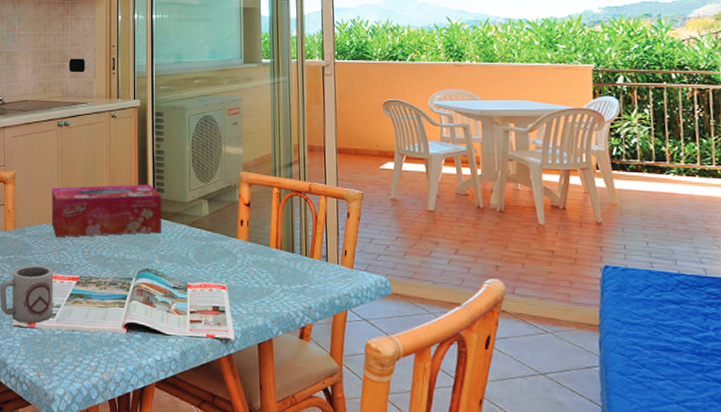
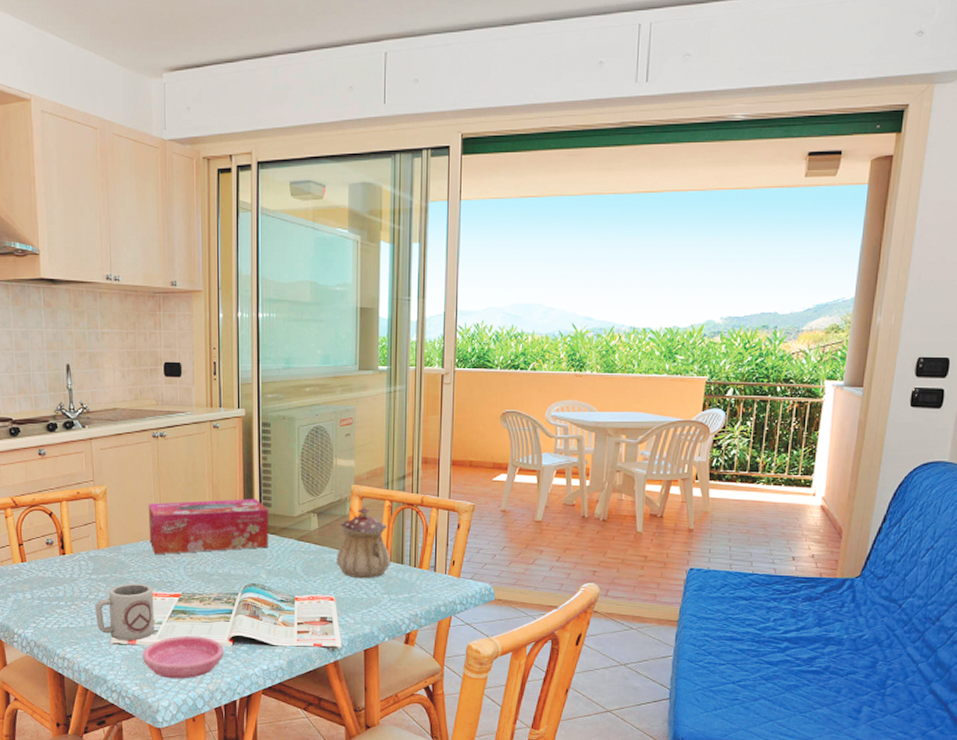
saucer: none [41,320,118,367] -> present [143,636,224,679]
teapot: none [227,194,282,267] -> present [336,507,391,579]

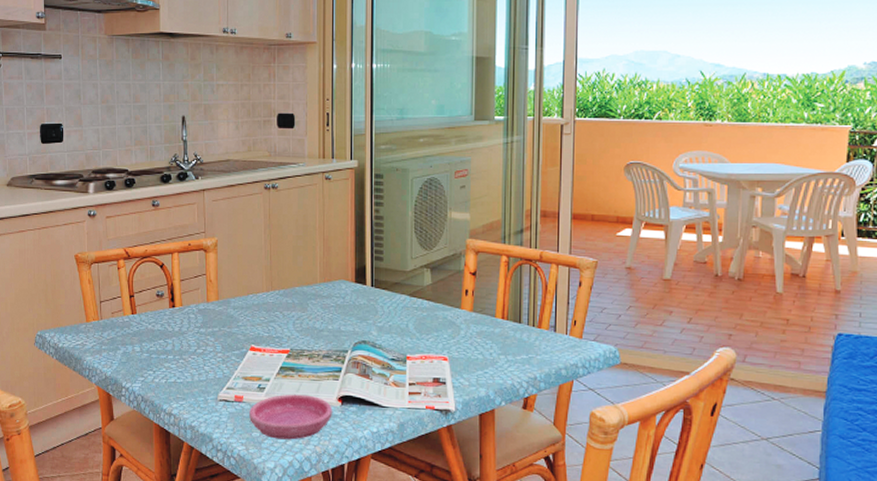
cup: present [95,583,155,641] -> none [203,338,262,398]
tissue box: present [148,499,268,555] -> none [258,252,380,309]
teapot: present [336,507,391,579] -> none [450,262,508,338]

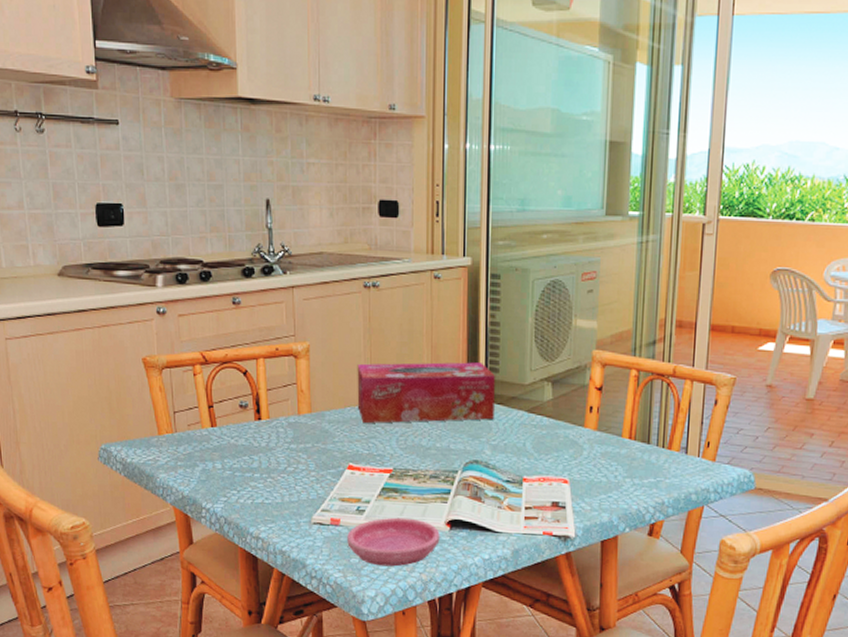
tissue box: none [258,252,380,309] -> present [357,362,495,424]

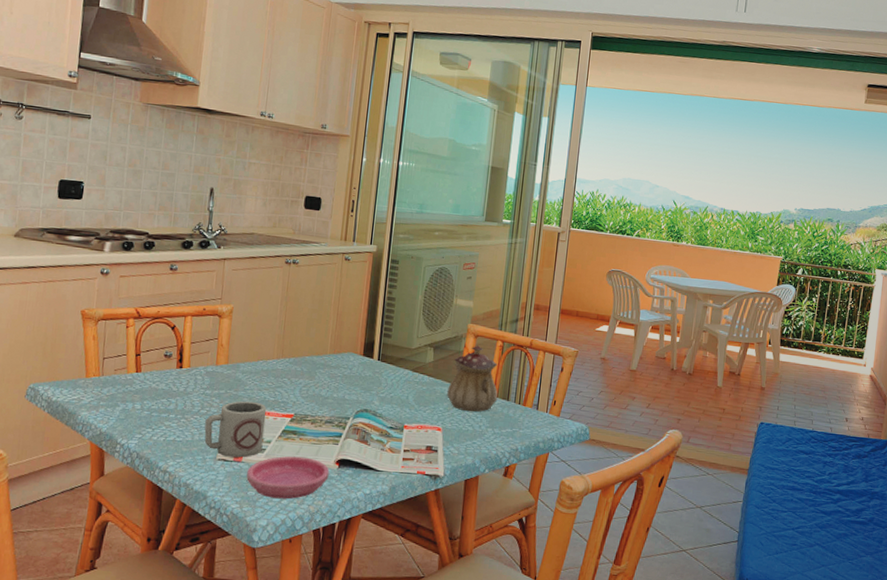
cup: none [294,455,361,521] -> present [204,401,267,458]
tissue box: present [357,362,495,424] -> none [269,325,388,376]
teapot: none [572,376,636,460] -> present [447,345,498,412]

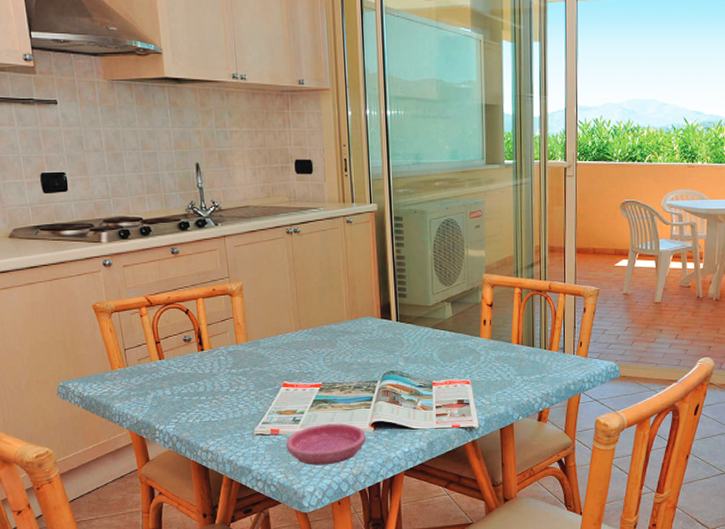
cup: present [204,401,267,458] -> none [236,375,297,431]
teapot: present [447,345,498,412] -> none [471,295,523,362]

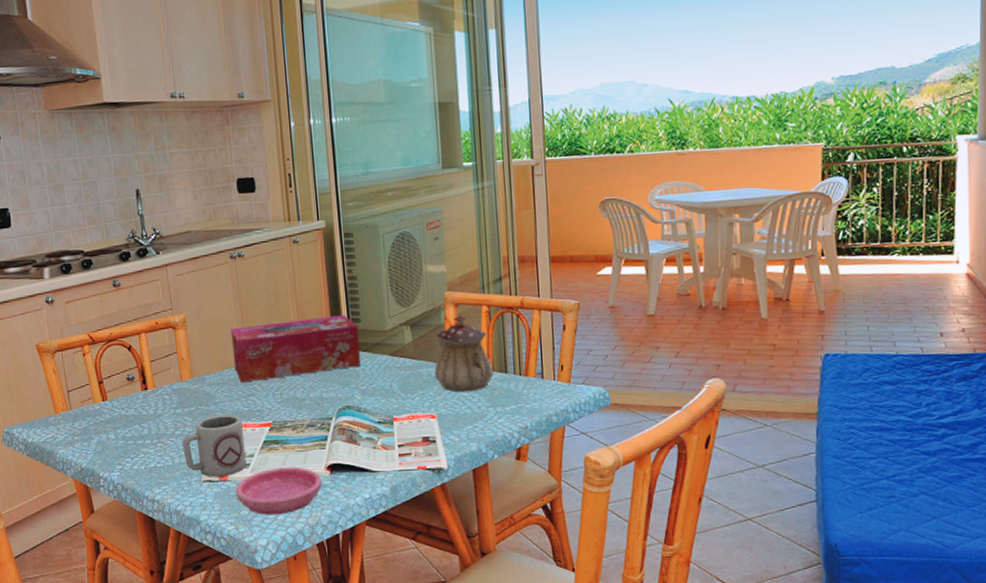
cup: none [236,375,297,431] -> present [182,414,247,477]
tissue box: none [285,290,405,348] -> present [230,315,360,383]
teapot: none [471,295,523,362] -> present [434,314,494,393]

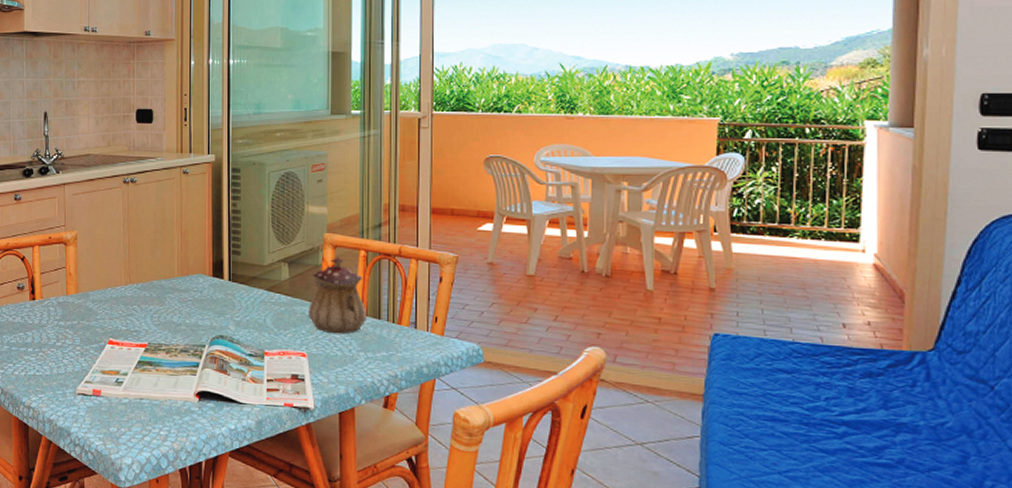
cup: present [182,414,247,477] -> none [62,331,120,392]
tissue box: present [230,315,360,383] -> none [117,246,237,303]
saucer: present [236,467,322,515] -> none [107,388,190,436]

